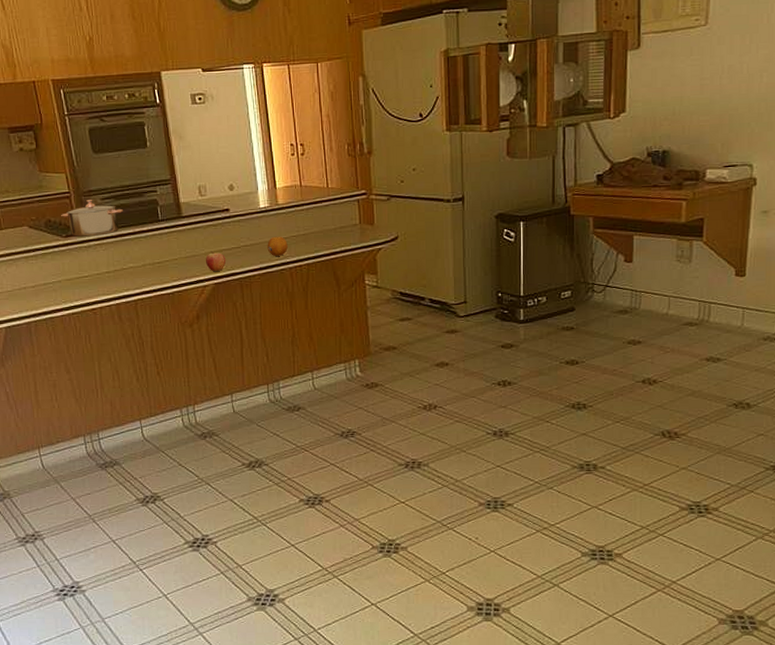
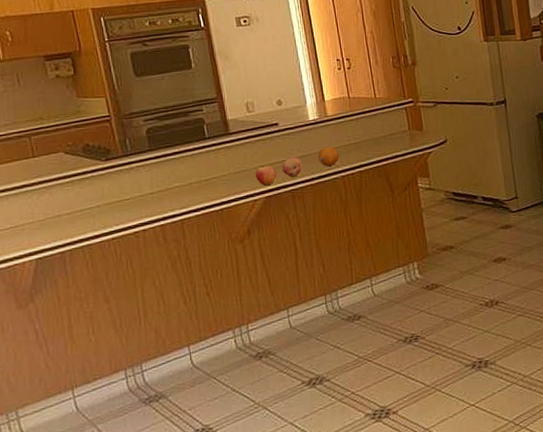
cooking pot: present [61,199,123,238] -> none [100,121,167,161]
fruit: none [231,244,251,266] -> present [281,157,303,177]

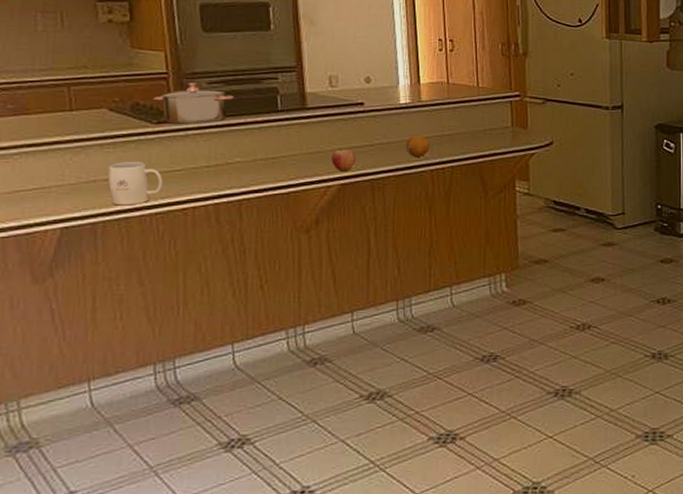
mug: none [70,195,117,235] -> present [108,162,164,206]
cooking pot: none [100,121,167,161] -> present [153,82,234,125]
fruit: present [281,157,303,177] -> none [362,142,387,165]

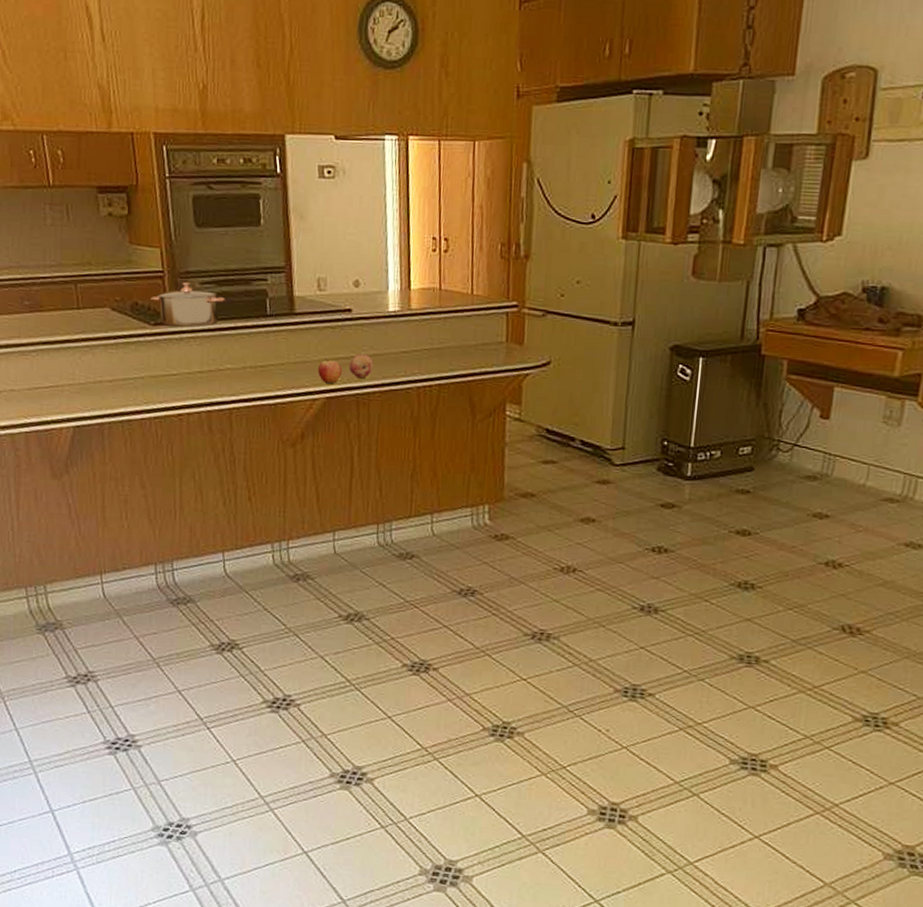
mug: present [108,162,164,206] -> none [112,363,161,408]
fruit: none [362,142,387,165] -> present [348,353,373,379]
fruit: present [406,135,430,157] -> none [393,347,418,372]

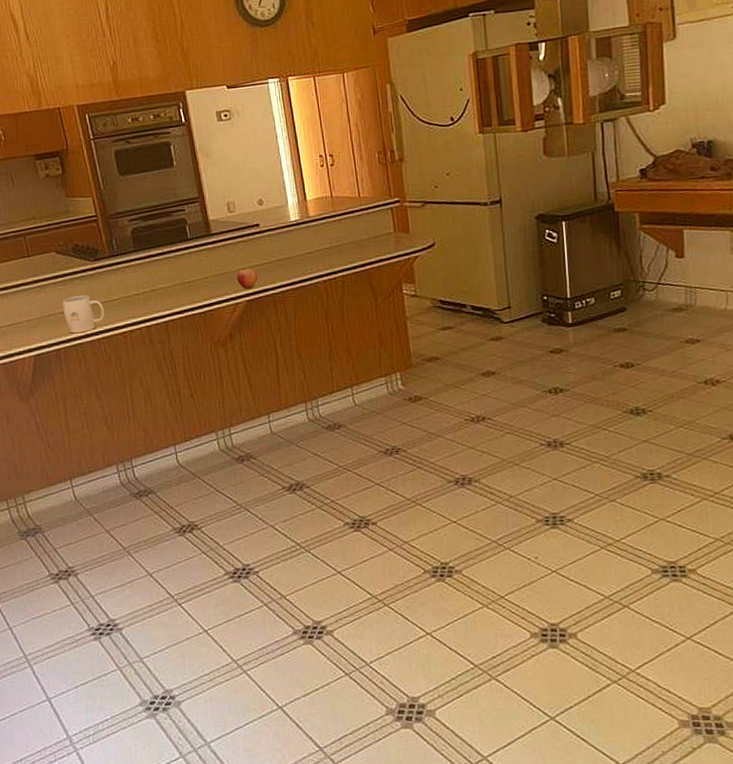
mug: none [112,363,161,408] -> present [62,295,105,334]
cooking pot: present [151,281,225,328] -> none [88,221,151,261]
fruit: present [348,353,373,379] -> none [262,259,284,281]

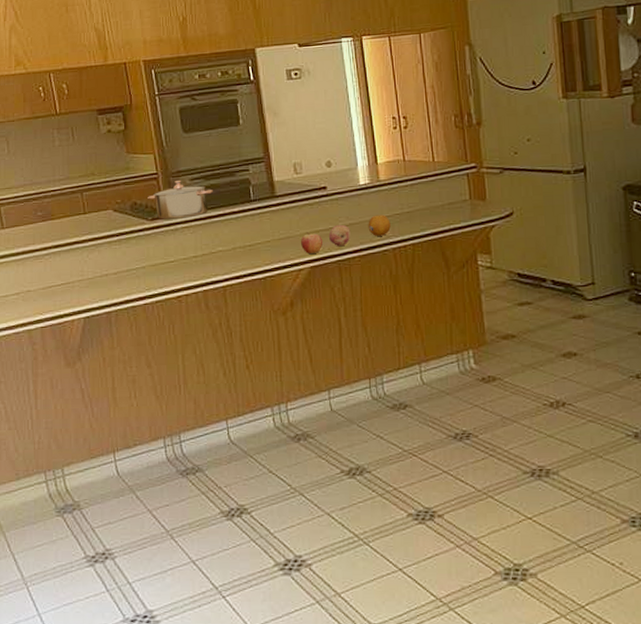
mug: present [62,295,105,334] -> none [117,256,161,296]
cooking pot: none [88,221,151,261] -> present [148,179,213,221]
fruit: none [262,259,284,281] -> present [328,224,351,247]
fruit: none [299,249,321,270] -> present [368,214,391,236]

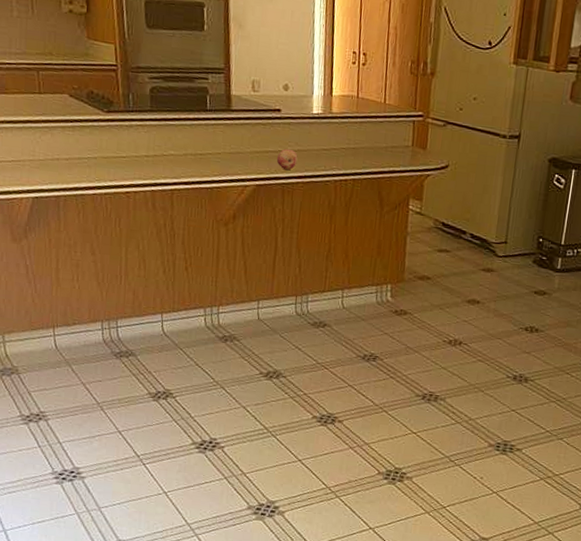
cooking pot: present [148,179,213,221] -> none [105,75,171,117]
fruit: present [301,232,323,254] -> none [250,151,271,173]
fruit: present [368,214,391,236] -> none [314,145,336,167]

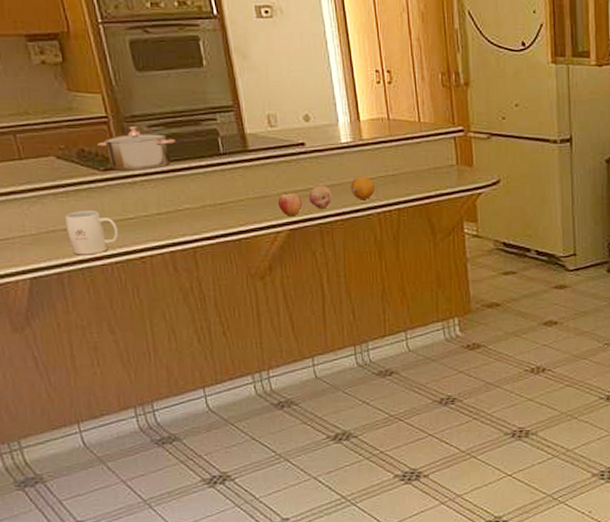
mug: none [68,144,112,184] -> present [65,211,119,255]
cooking pot: none [105,75,171,117] -> present [97,125,176,172]
fruit: none [250,151,271,173] -> present [278,192,303,215]
fruit: none [314,145,336,167] -> present [350,176,375,199]

